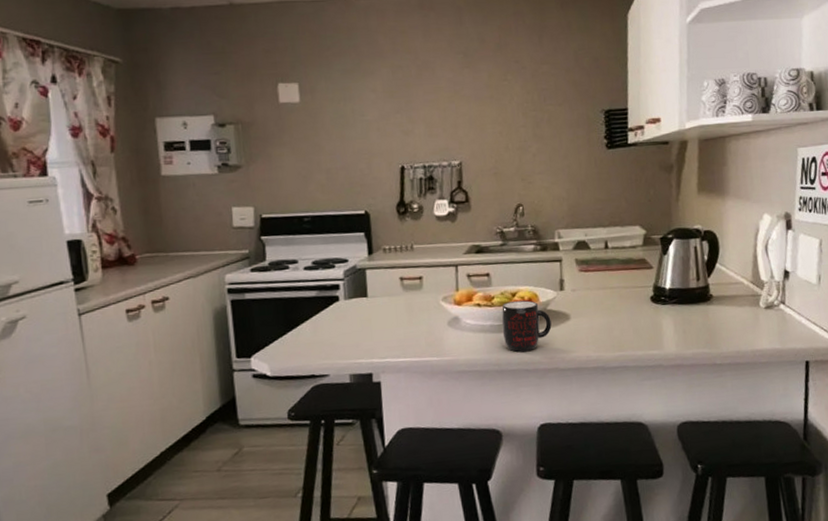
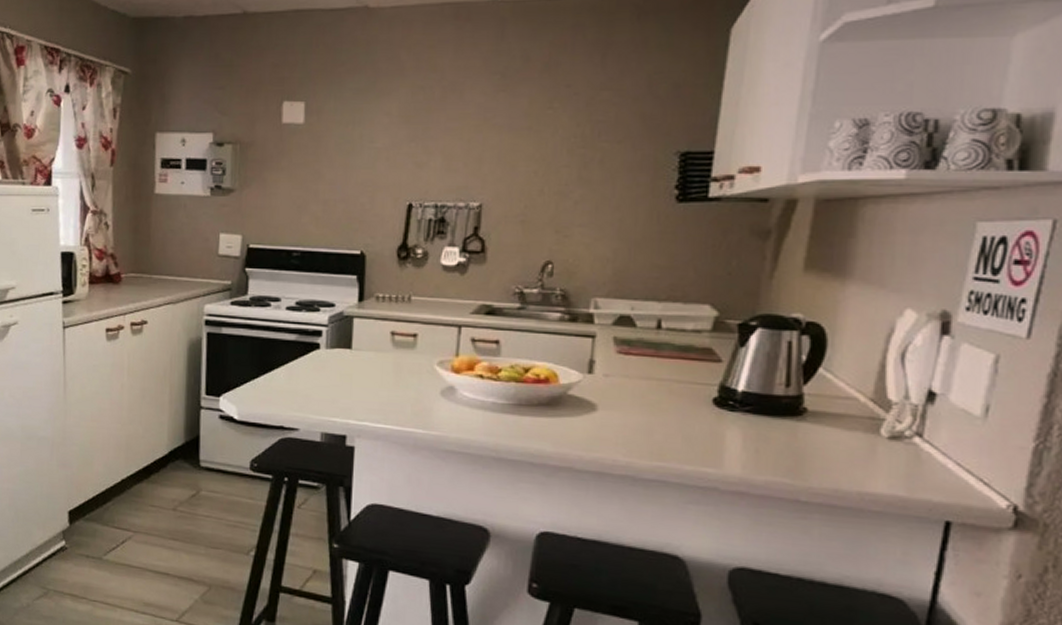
mug: present [501,300,552,352] -> none [506,378,571,442]

